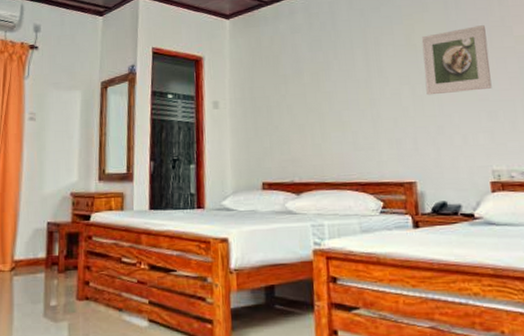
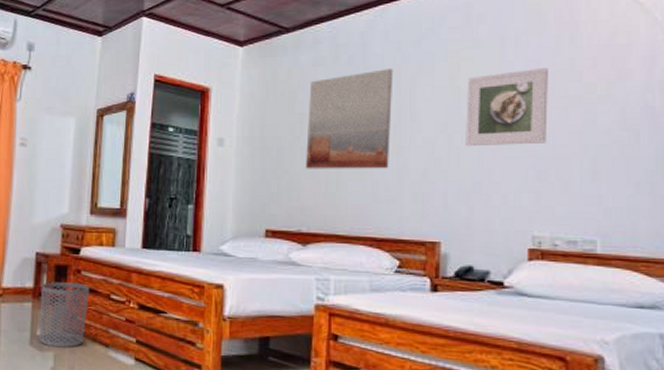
waste bin: none [52,249,102,317] -> present [39,282,90,348]
wall art: none [290,32,365,124] -> present [306,69,394,169]

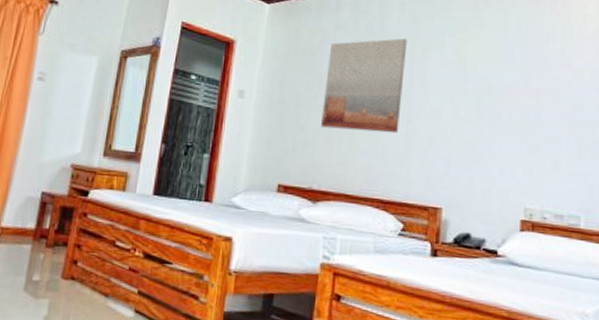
waste bin: present [39,282,90,348] -> none [34,224,95,296]
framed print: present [466,68,548,147] -> none [469,51,543,121]

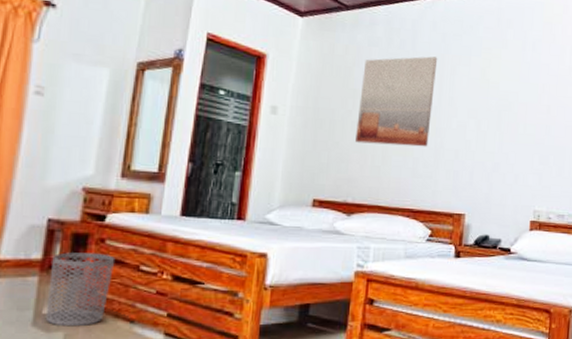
waste bin: none [34,224,95,296] -> present [45,252,116,327]

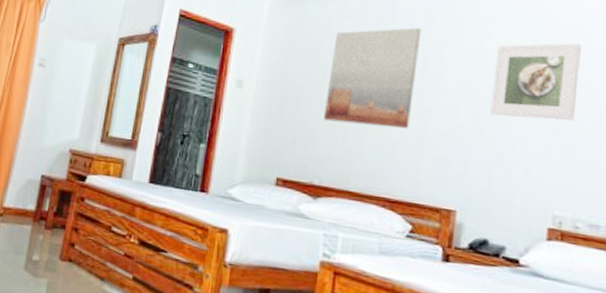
waste bin: present [45,252,116,327] -> none [34,206,92,277]
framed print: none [490,71,554,134] -> present [490,43,581,121]

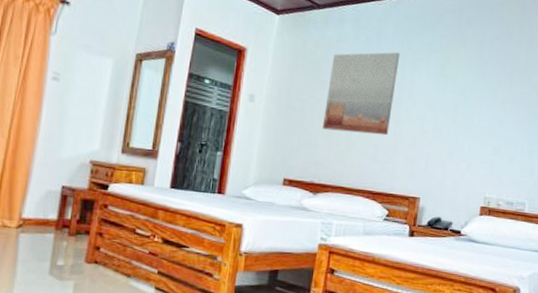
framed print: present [490,43,581,121] -> none [447,68,510,127]

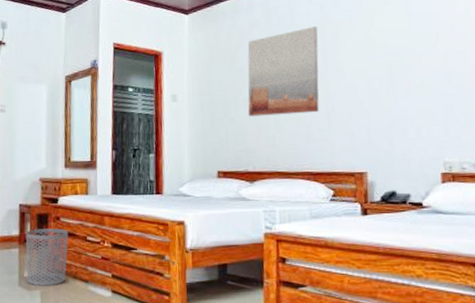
waste bin: none [59,215,116,278] -> present [26,228,69,286]

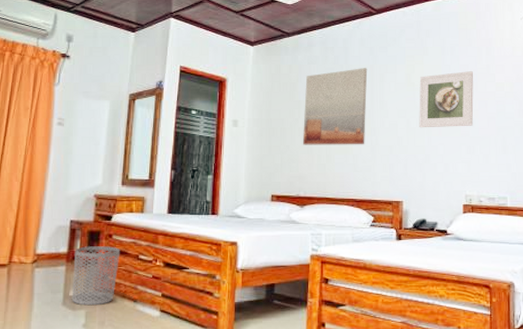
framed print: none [381,18,450,89] -> present [419,71,474,128]

